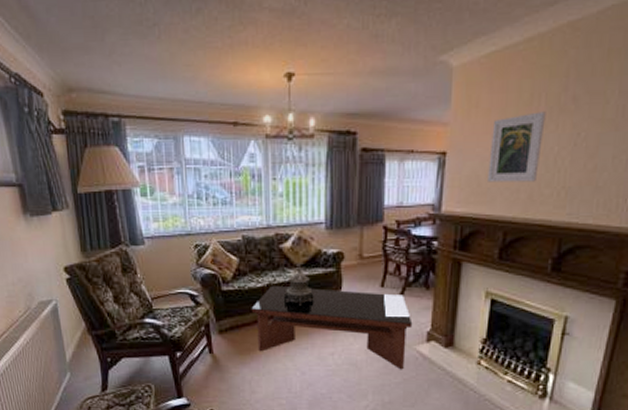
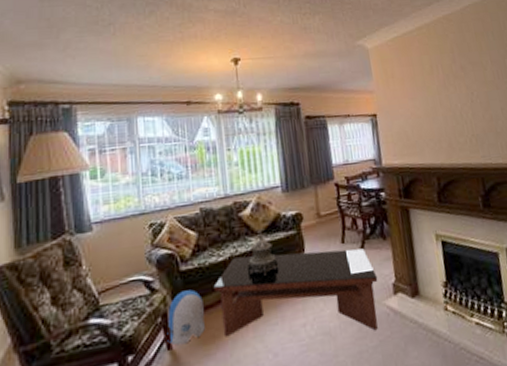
sun visor: none [209,308,242,351] -> present [167,290,205,345]
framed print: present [488,111,546,183] -> none [408,78,452,137]

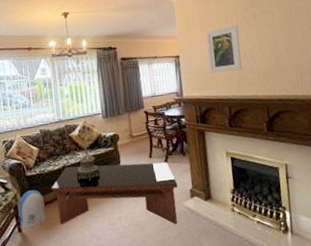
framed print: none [408,78,452,137] -> present [206,25,242,74]

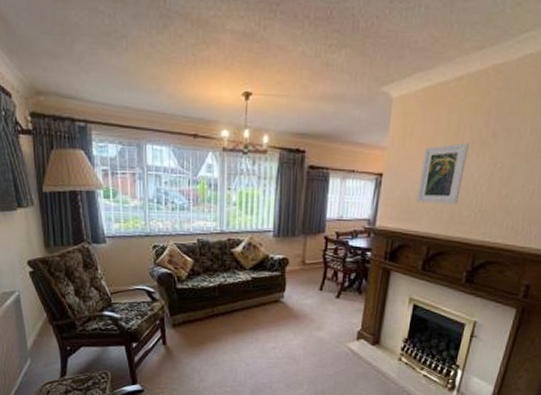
sun visor: present [18,190,46,229] -> none [163,304,193,343]
coffee table: present [51,162,178,225] -> none [203,285,346,364]
decorative urn: present [76,149,100,181] -> none [232,269,261,305]

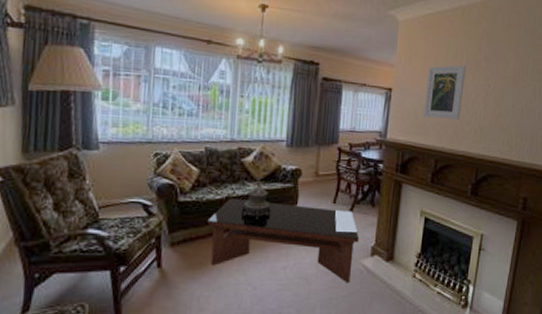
coffee table: none [203,285,346,364] -> present [207,198,360,283]
decorative urn: none [232,269,261,305] -> present [241,180,272,219]

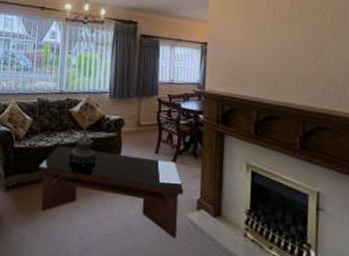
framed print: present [423,64,467,120] -> none [240,18,281,71]

